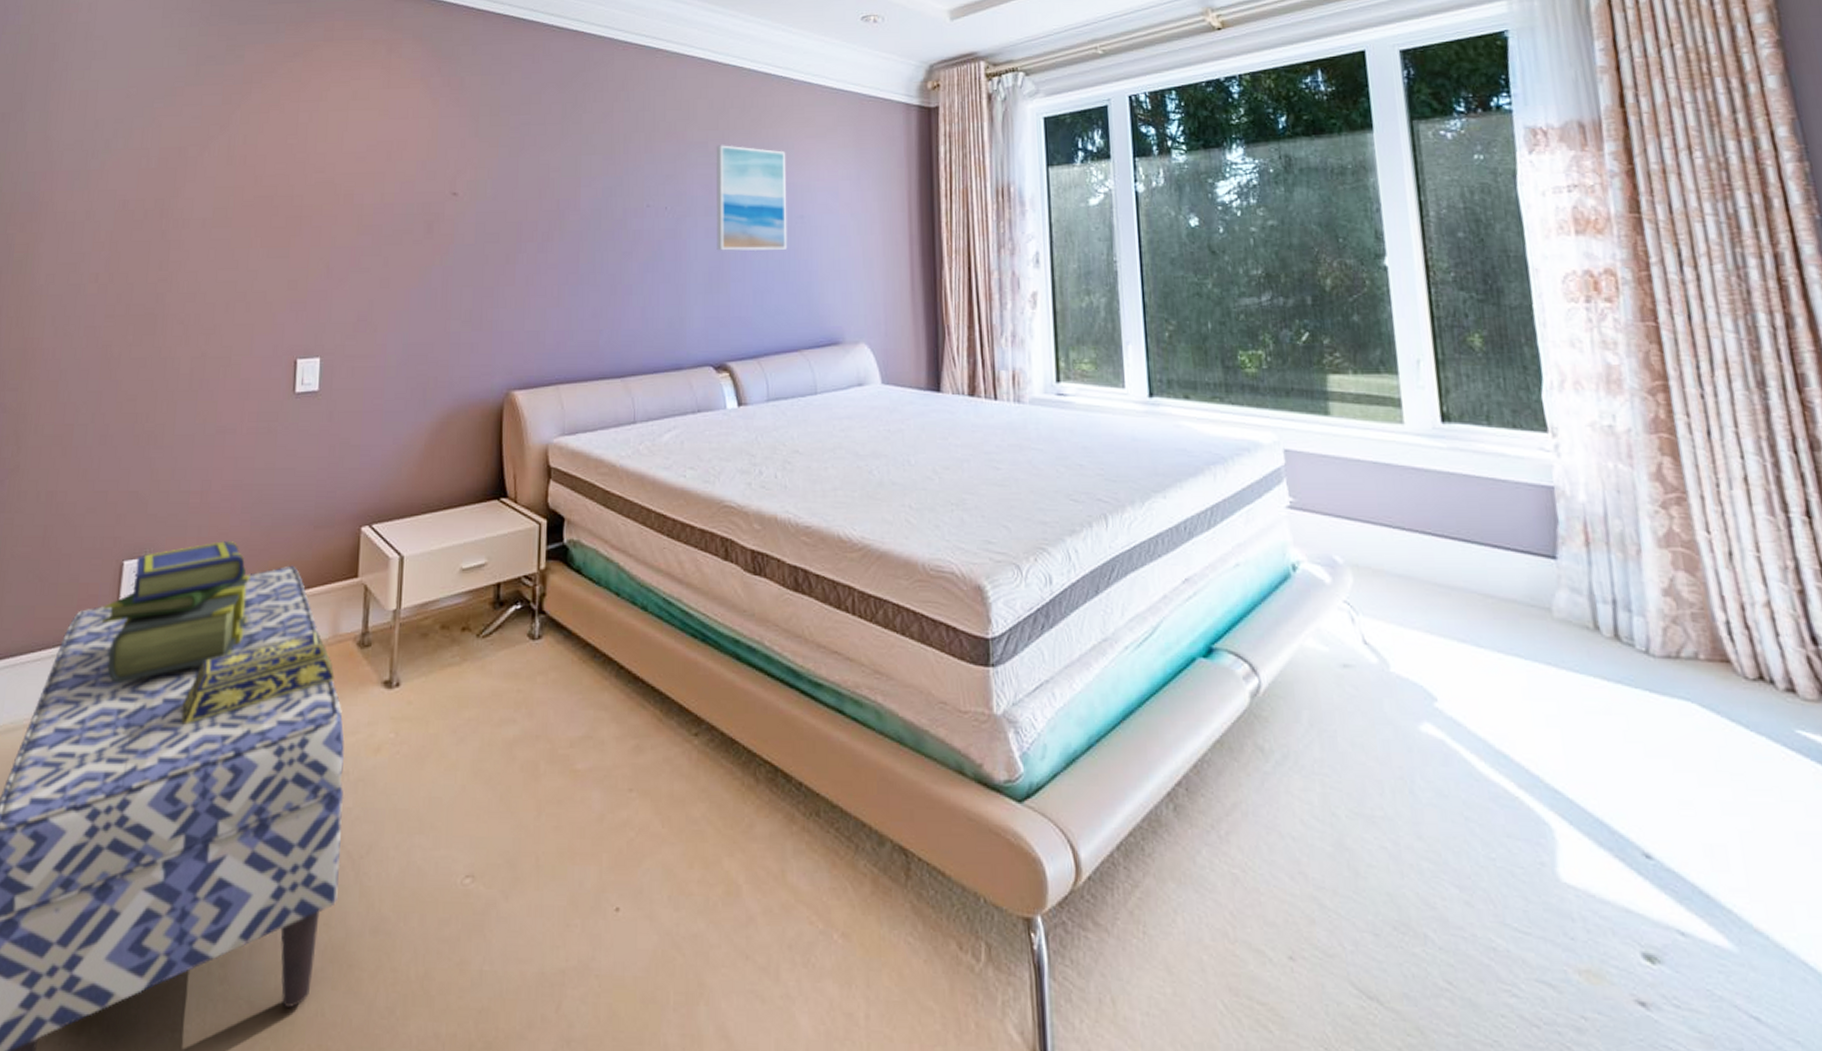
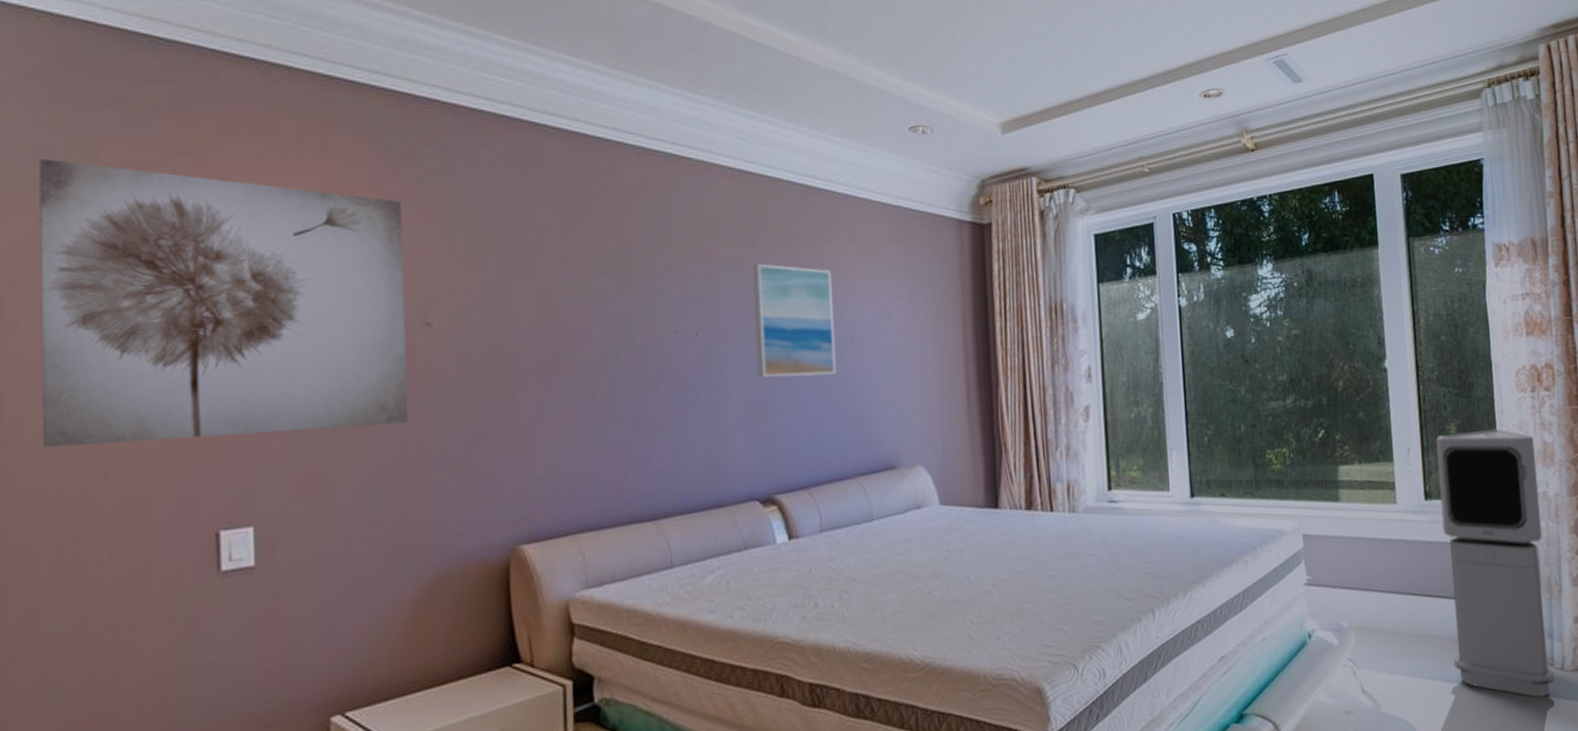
wall art: none [191,62,442,284] -> present [39,158,409,448]
air purifier: none [1454,344,1636,685] -> present [1436,428,1555,698]

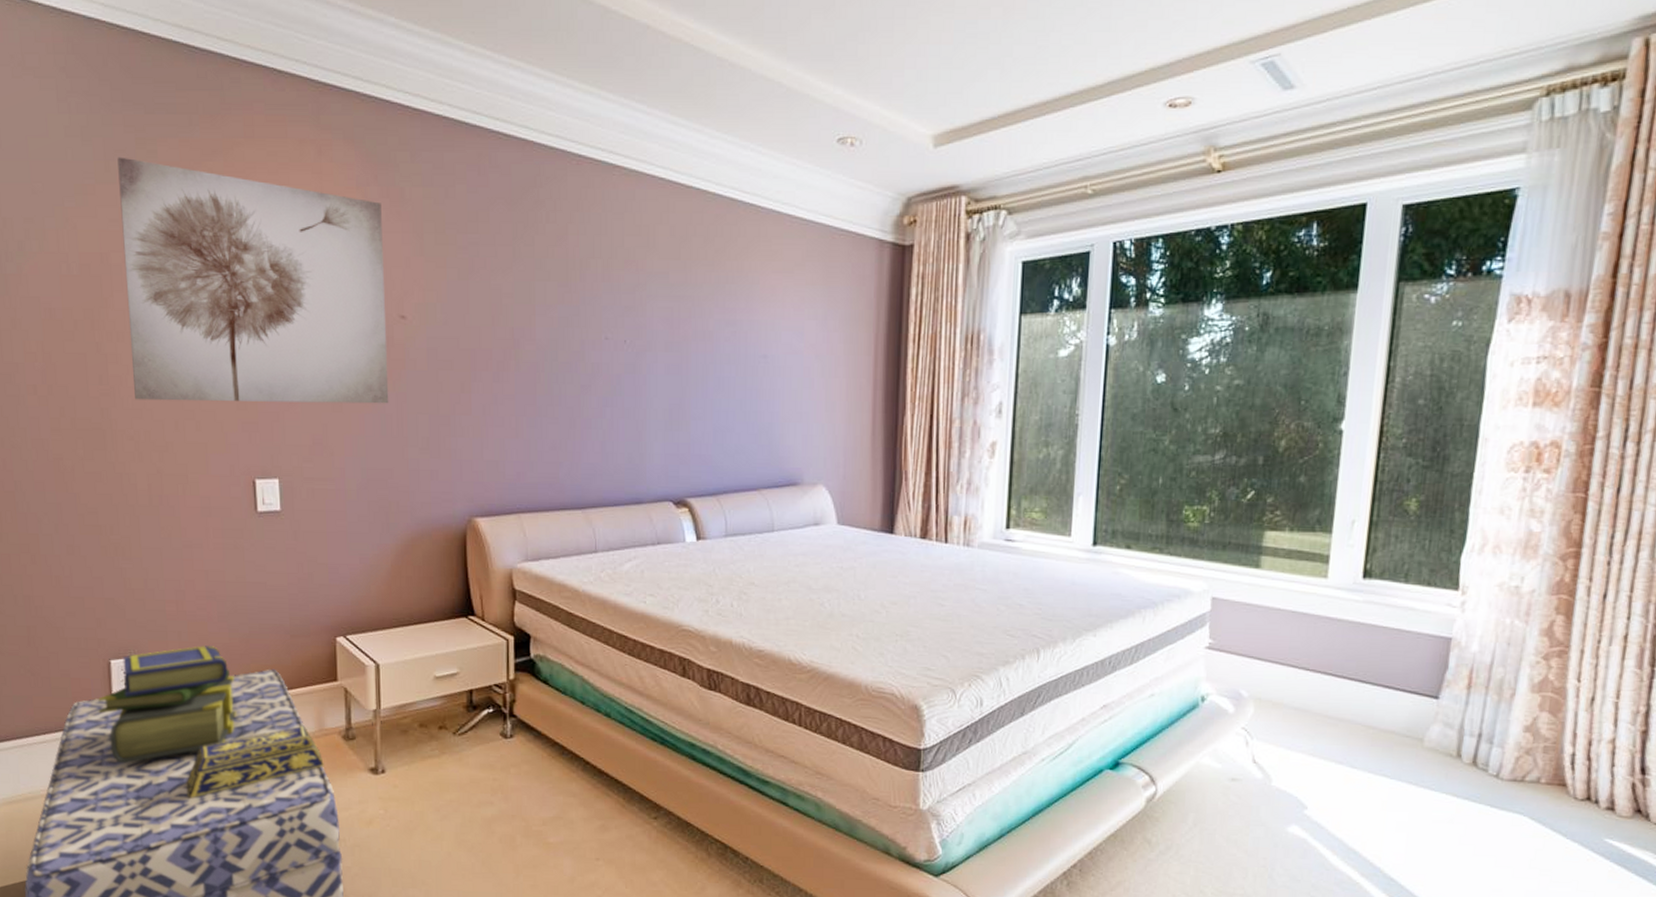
wall art: present [753,264,837,378] -> none [677,276,751,390]
air purifier: present [1436,428,1555,698] -> none [1364,509,1516,801]

